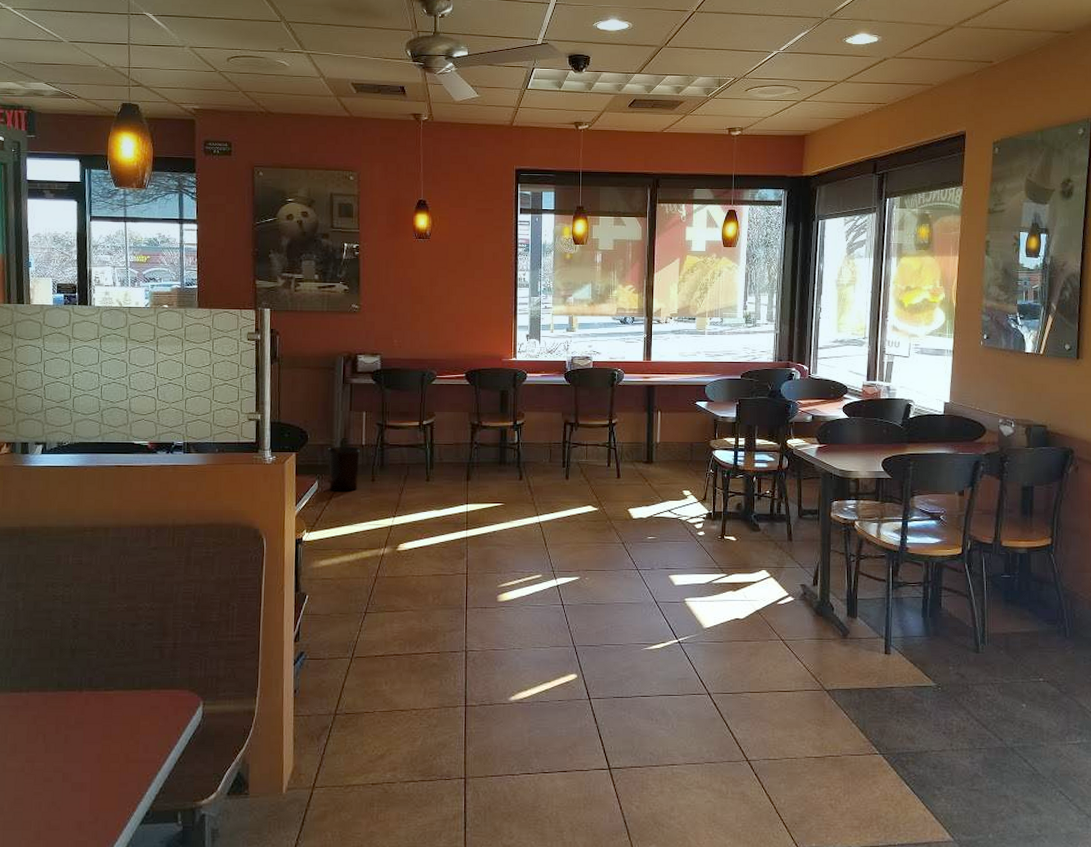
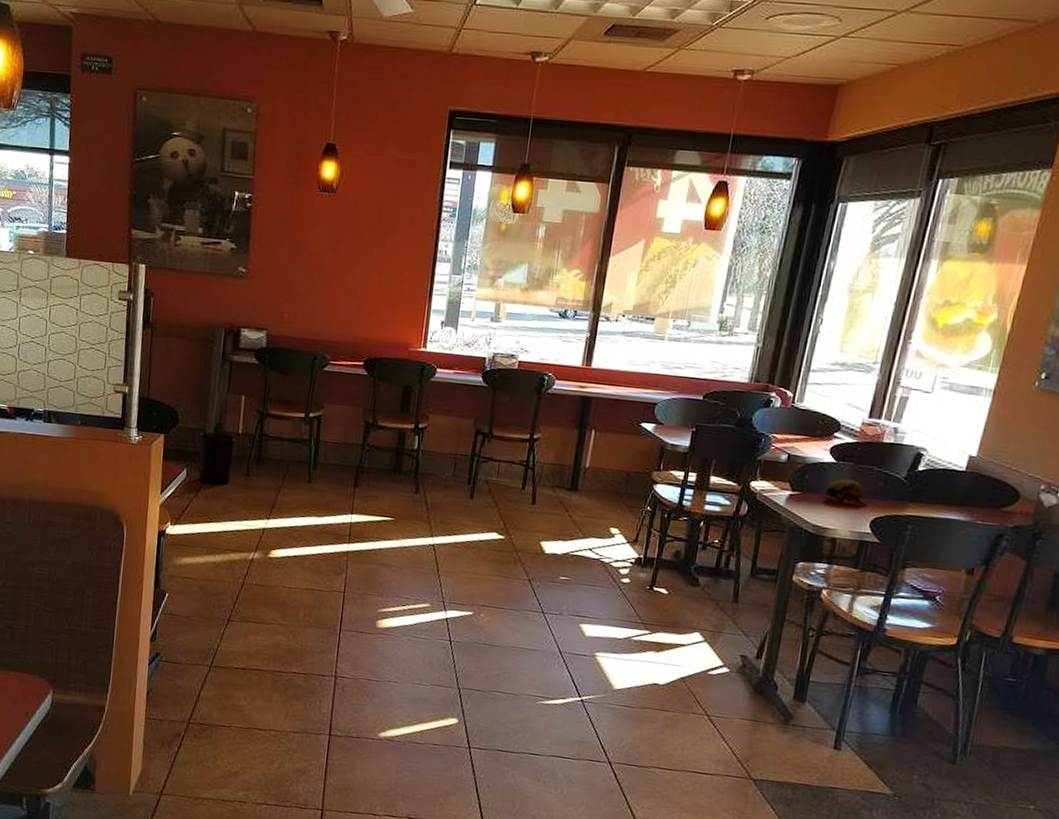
burger: none [843,430,878,451] -> present [823,479,868,507]

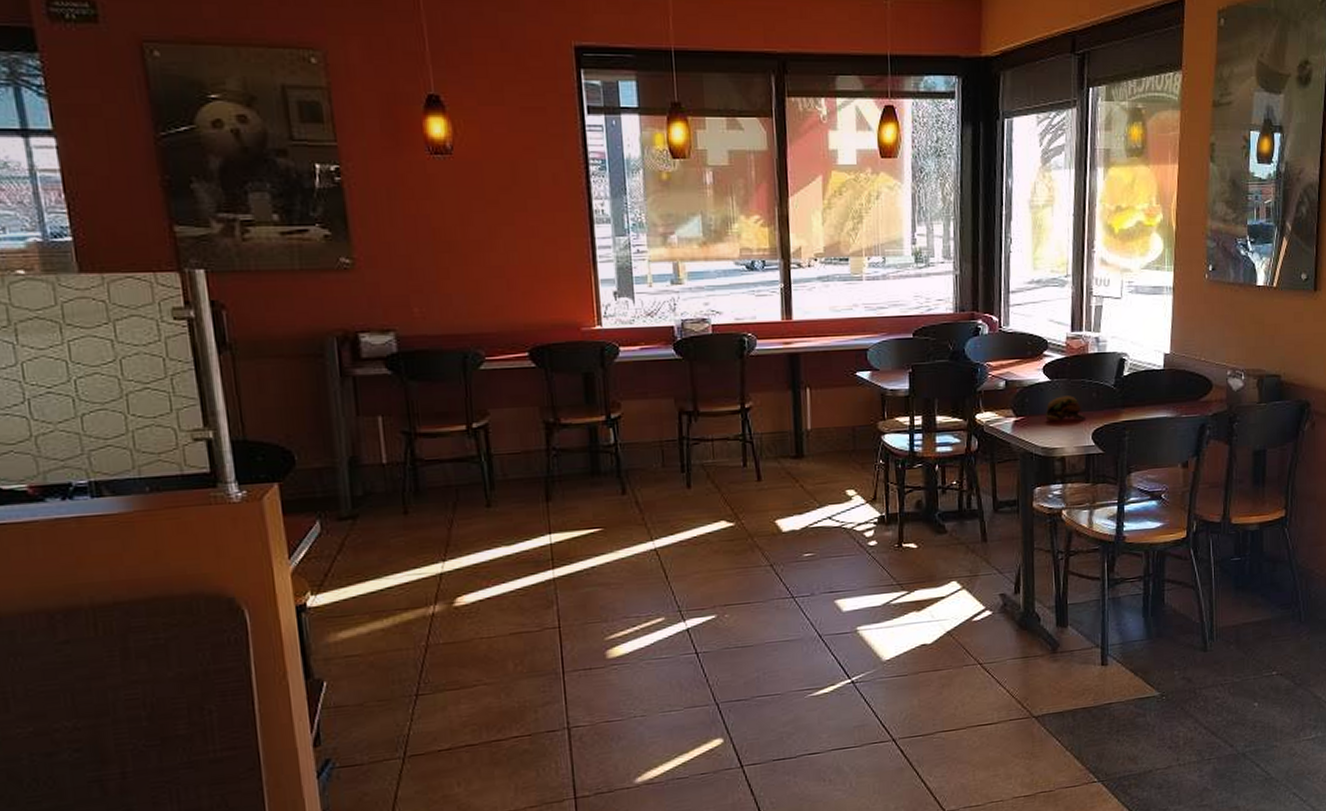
waste bin: present [198,432,237,485] -> none [328,467,383,534]

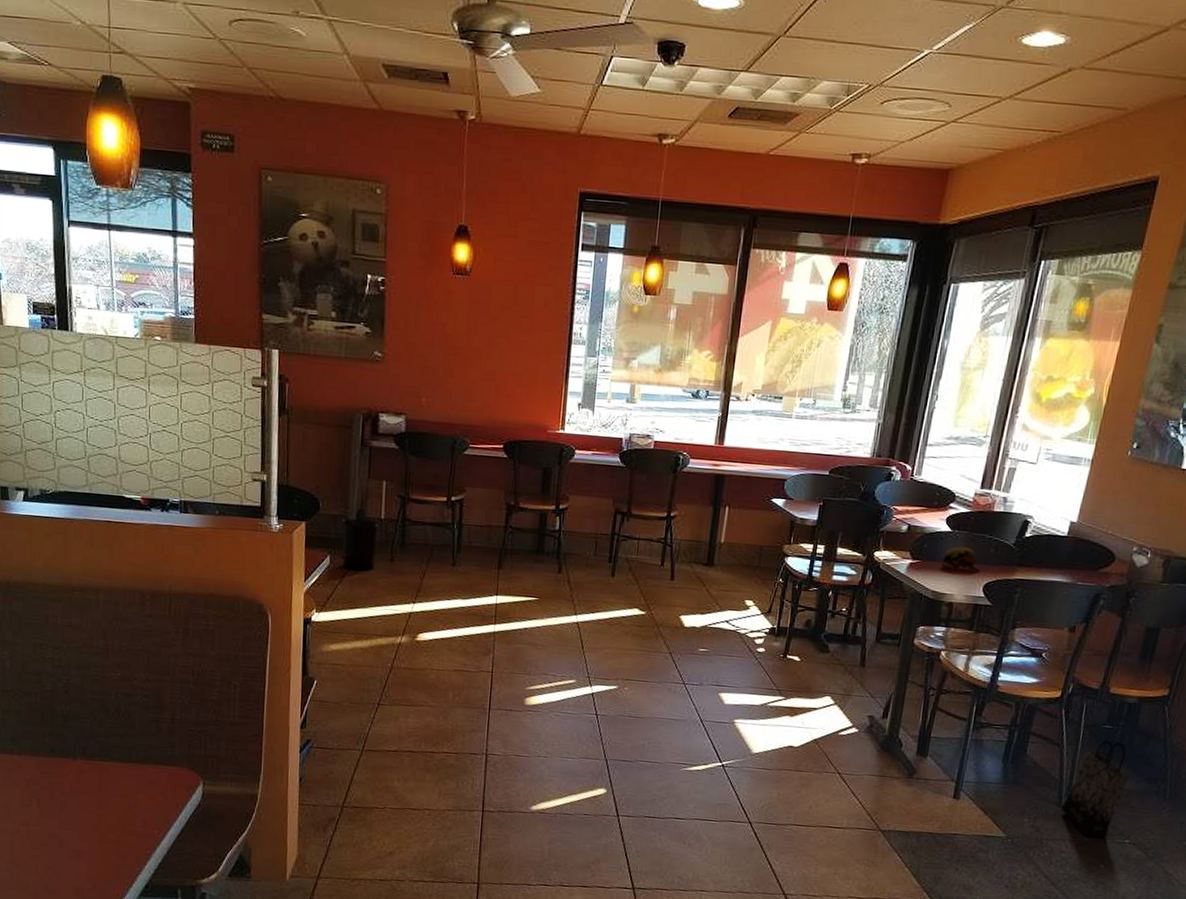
waste bin: none [328,467,383,534] -> present [341,518,380,571]
shopping bag: none [1207,571,1265,678] -> present [1061,739,1129,838]

